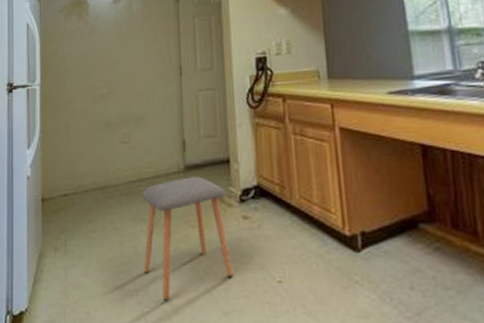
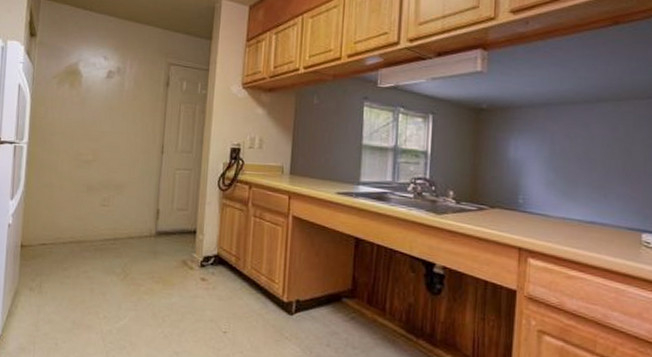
stool: present [142,176,234,301] -> none [109,241,189,340]

